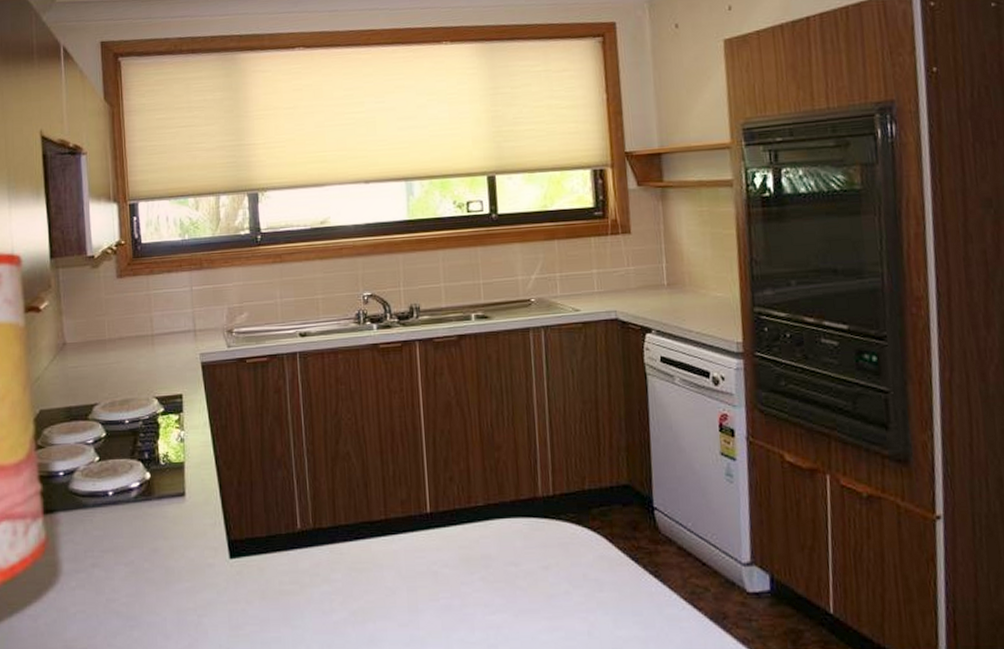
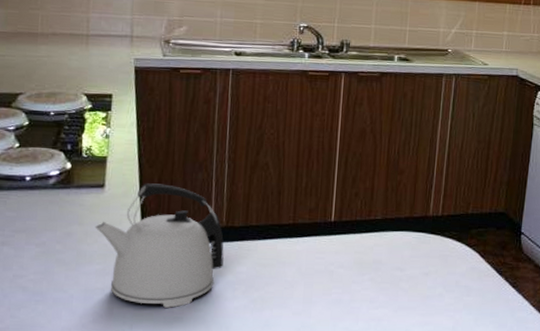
kettle: none [180,486,316,626] -> present [95,183,224,308]

